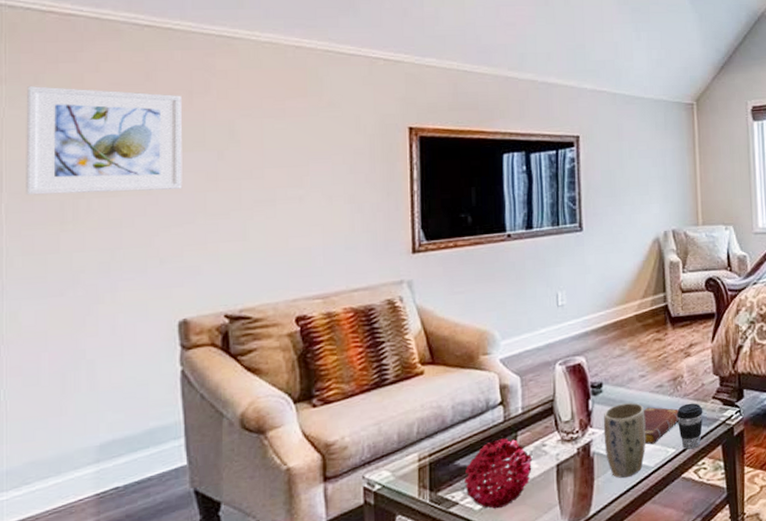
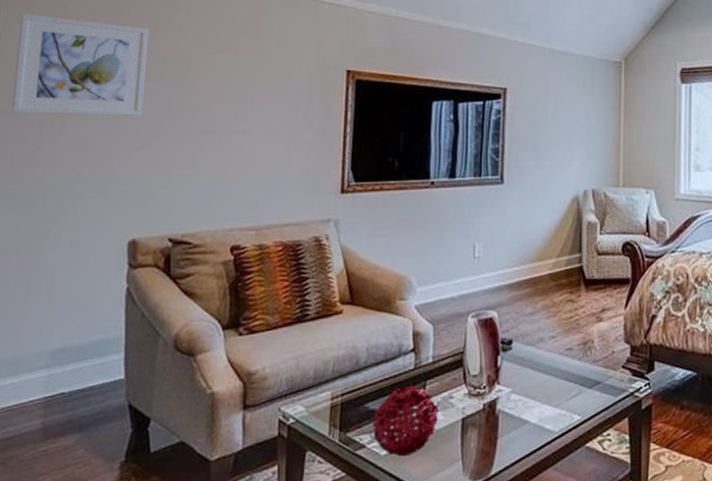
plant pot: present [603,402,646,478] -> none [510,362,553,440]
book: present [643,407,679,444] -> none [550,369,587,408]
coffee cup: present [676,403,703,450] -> none [584,370,612,418]

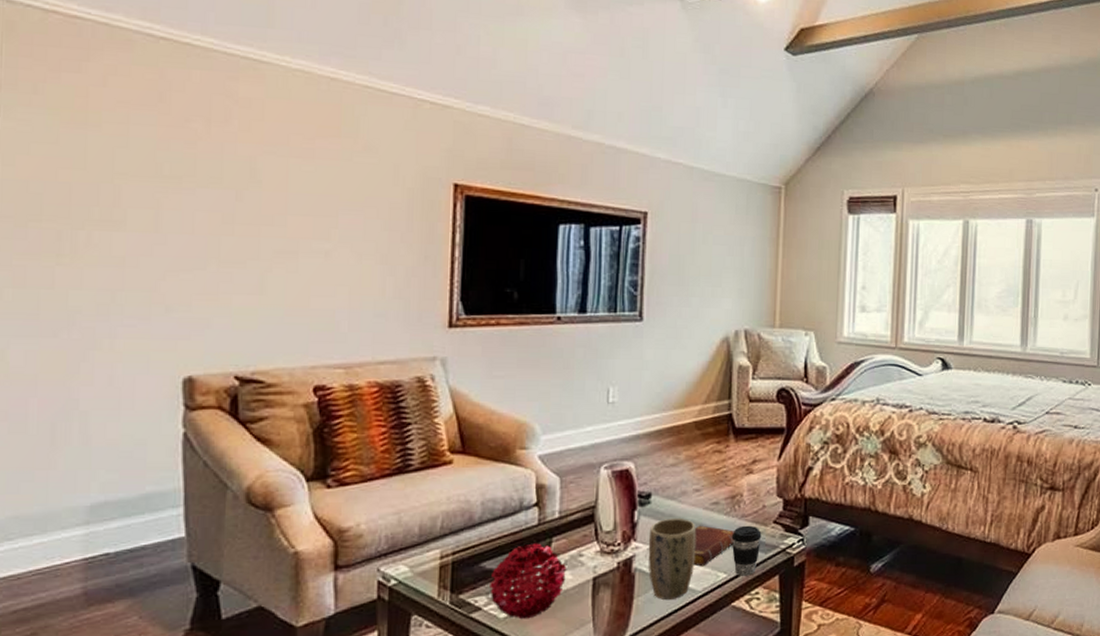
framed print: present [12,14,149,116] -> none [19,96,200,229]
plant pot: none [510,362,553,440] -> present [648,517,697,600]
book: none [550,369,587,408] -> present [693,525,734,566]
coffee cup: none [584,370,612,418] -> present [731,525,762,576]

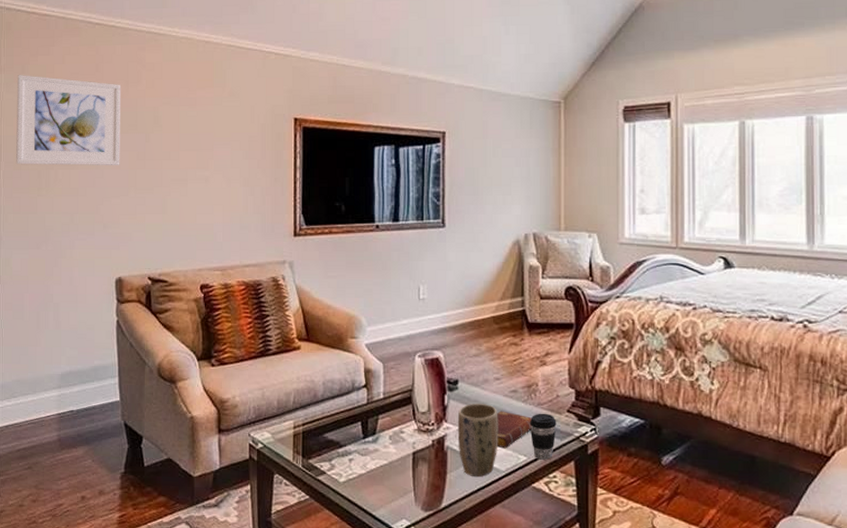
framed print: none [19,96,200,229] -> present [16,75,121,166]
decorative ball: present [490,543,567,620] -> none [331,419,392,485]

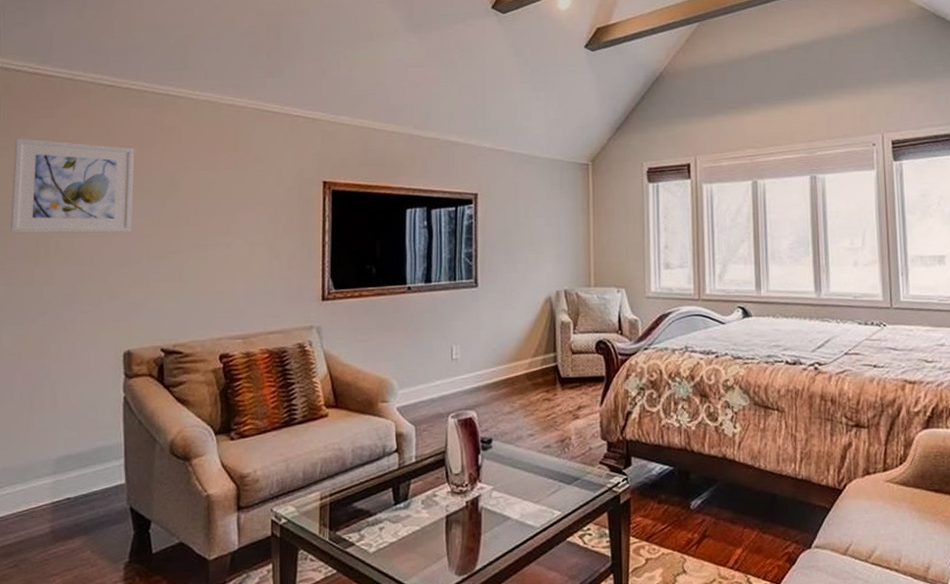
plant pot: present [457,403,498,477] -> none [491,460,533,536]
book: present [496,410,532,448] -> none [530,467,565,504]
coffee cup: present [529,413,557,460] -> none [563,466,590,513]

